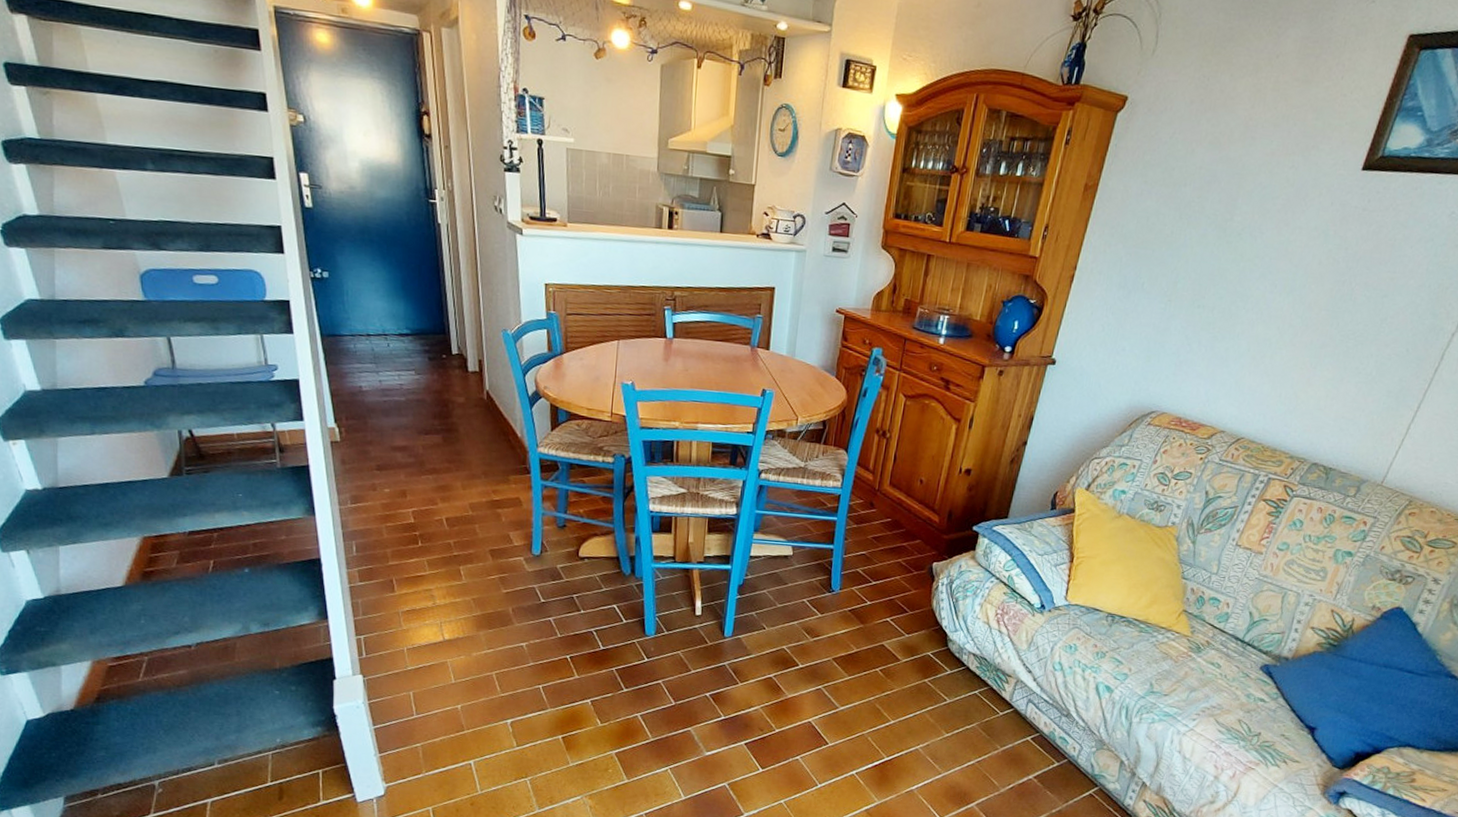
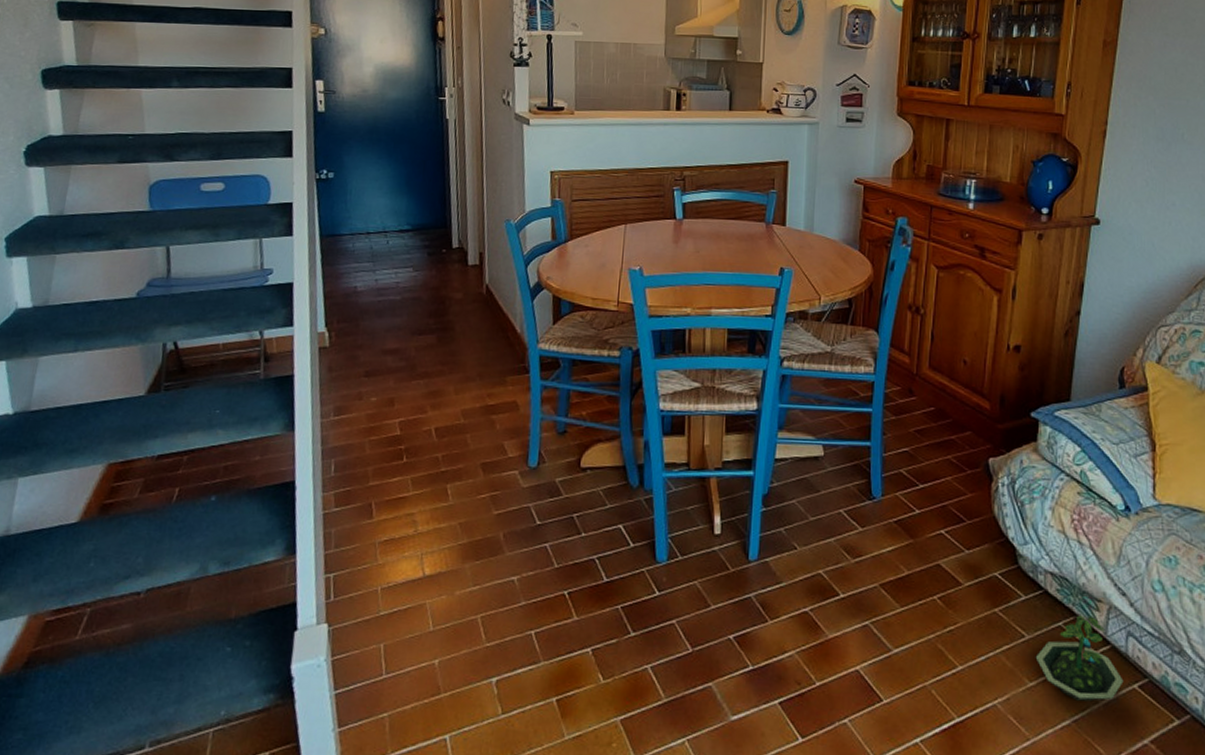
terrarium: none [953,686,1020,748] -> present [1035,615,1124,701]

